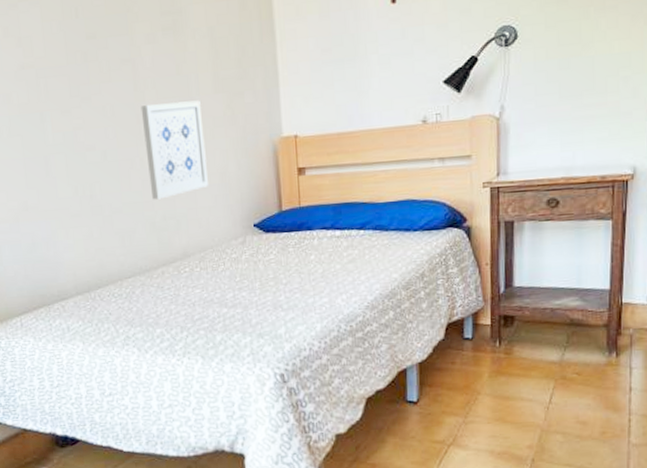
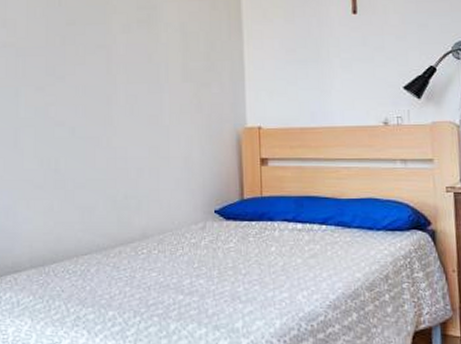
wall art: present [140,100,208,200] -> none [111,87,171,178]

